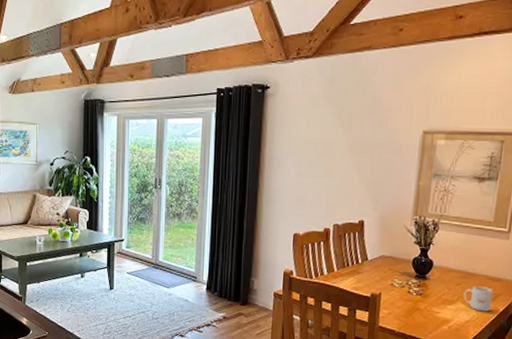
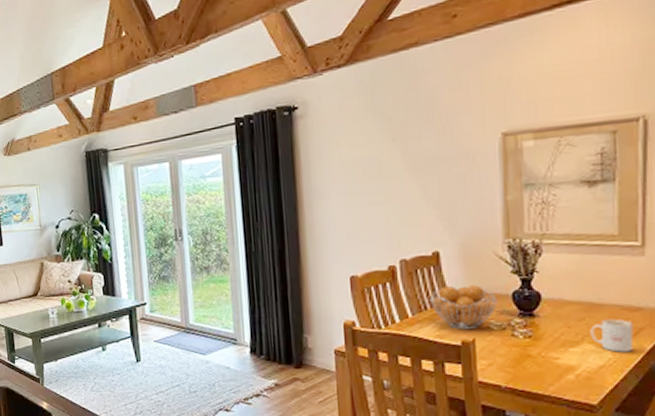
fruit basket: none [352,249,401,285] -> present [429,285,497,330]

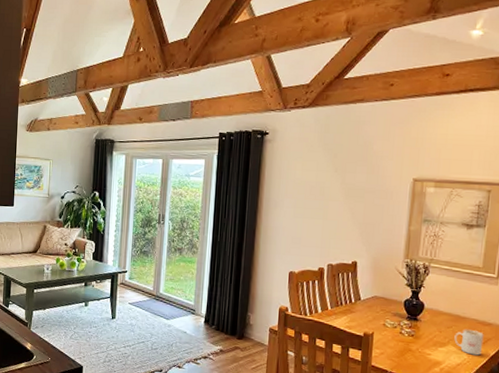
fruit basket: present [429,285,497,330] -> none [345,289,393,325]

